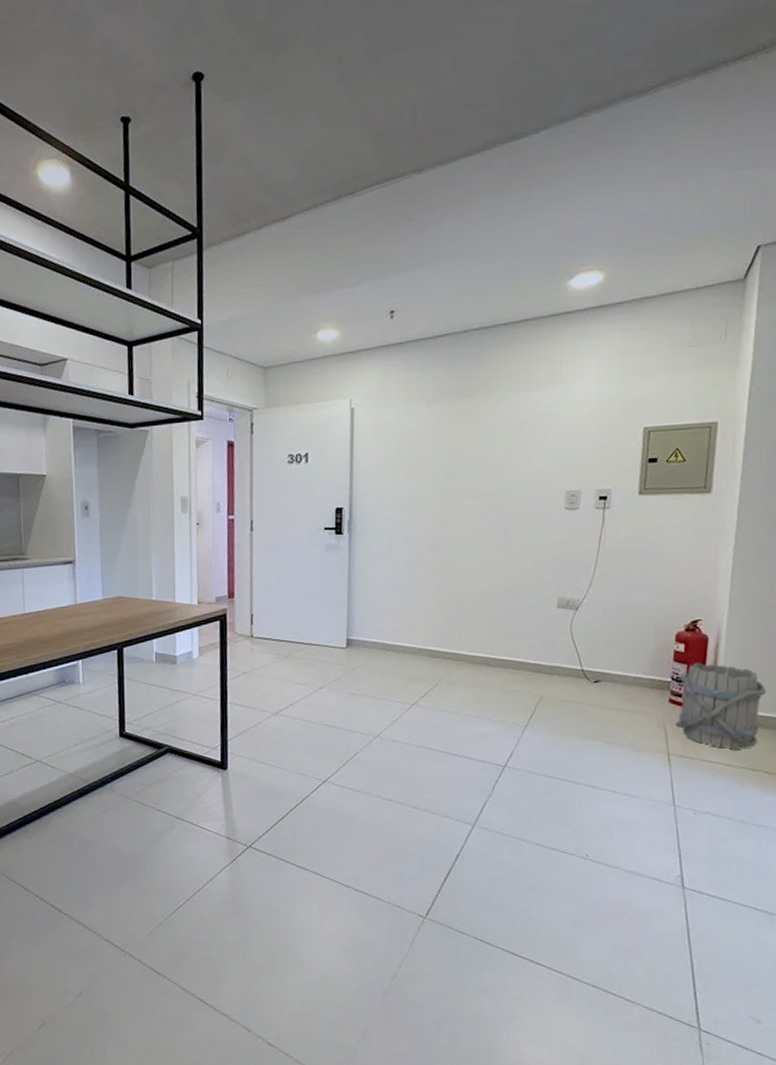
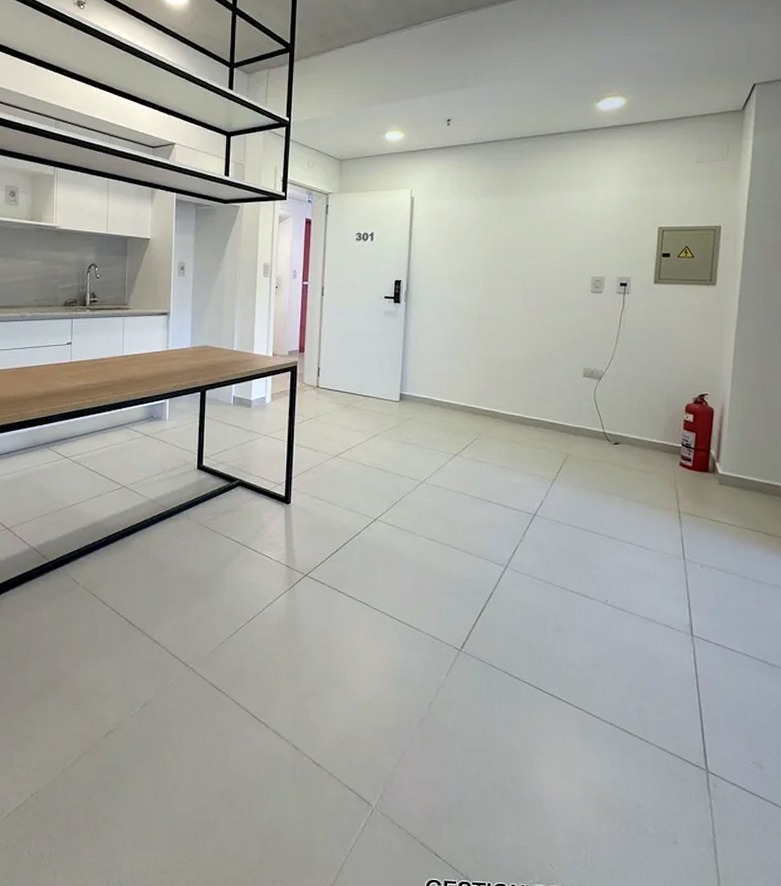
bucket: present [675,663,767,750] -> none [685,432,765,511]

